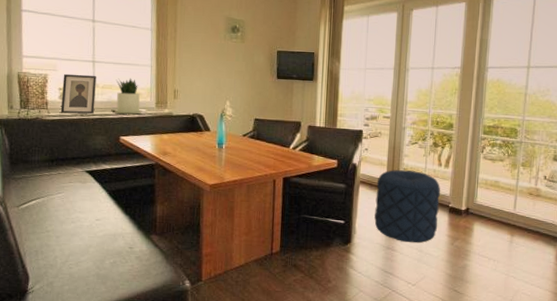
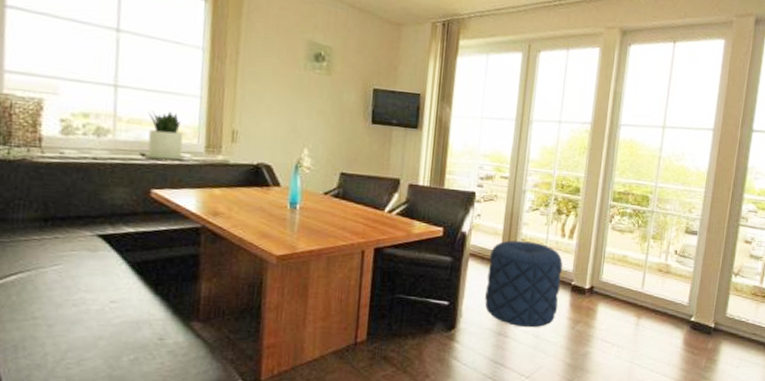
picture frame: present [60,73,96,114] -> none [61,99,119,157]

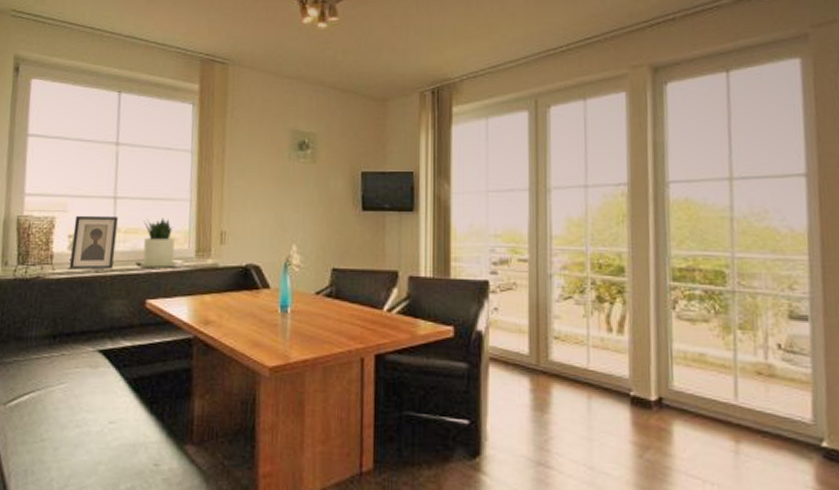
picture frame: none [61,99,119,157] -> present [69,215,118,270]
pouf: present [485,240,563,327] -> none [514,339,615,454]

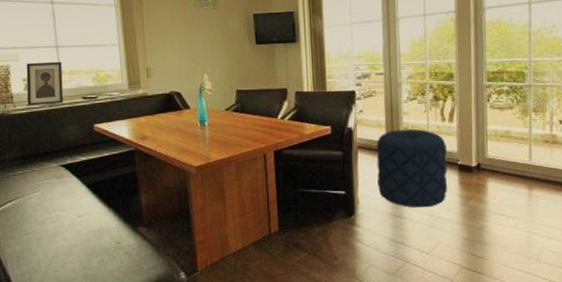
planter: present [140,218,177,269] -> none [83,60,115,101]
pouf: none [514,339,615,454] -> present [376,129,448,207]

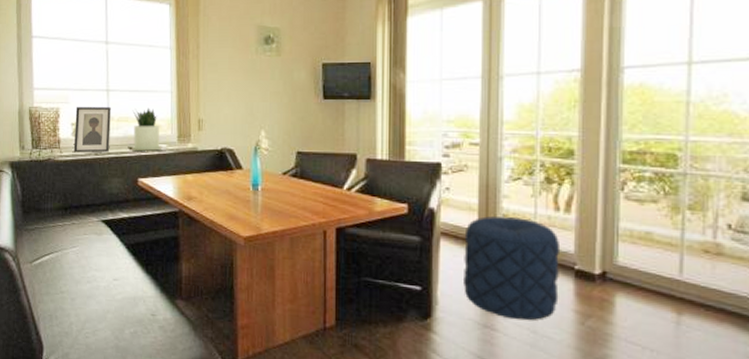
planter: none [83,60,115,101] -> present [131,107,162,152]

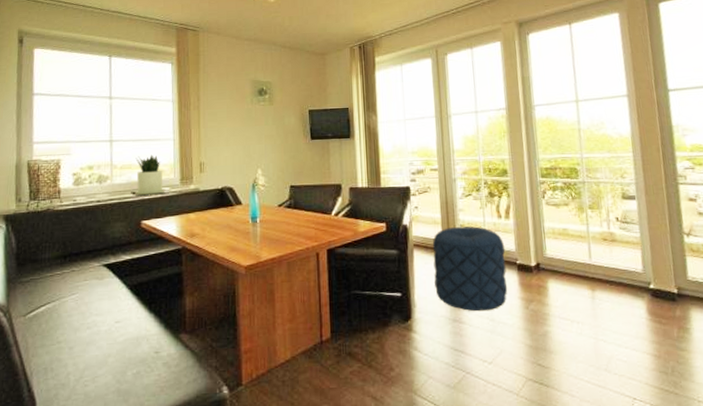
picture frame: present [73,106,111,153] -> none [74,156,114,201]

